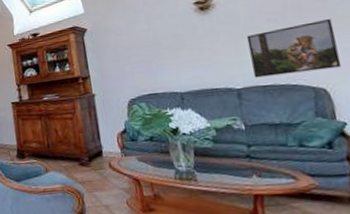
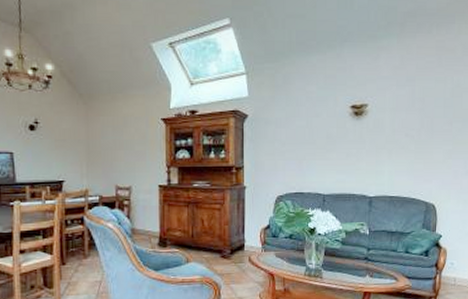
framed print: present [246,19,342,78] -> none [385,143,452,188]

